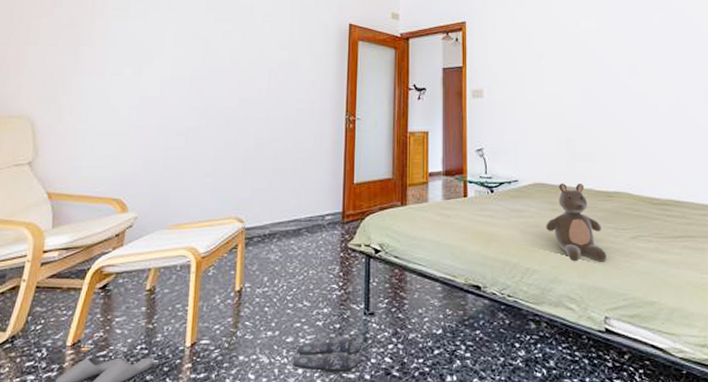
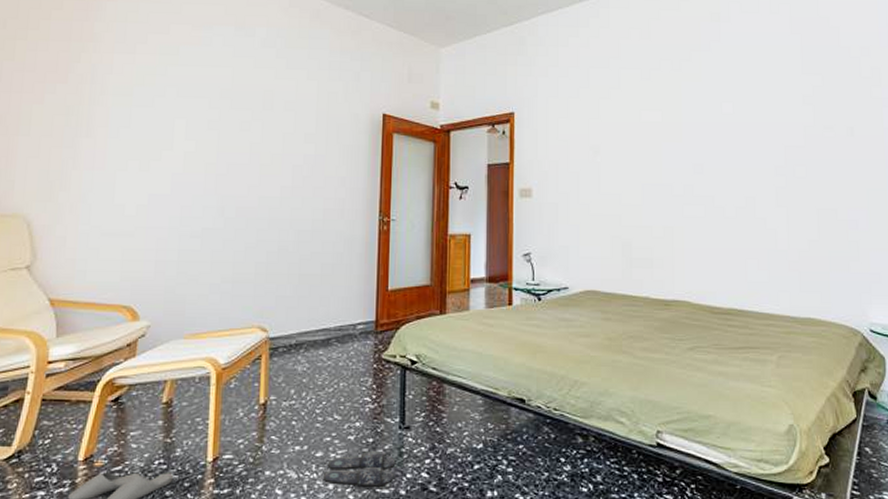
stuffed bear: present [546,184,607,262] -> none [597,291,661,374]

